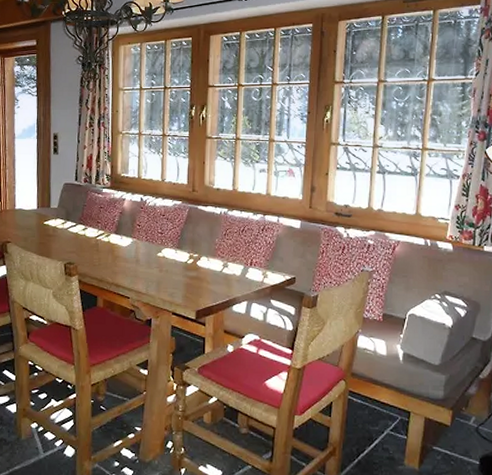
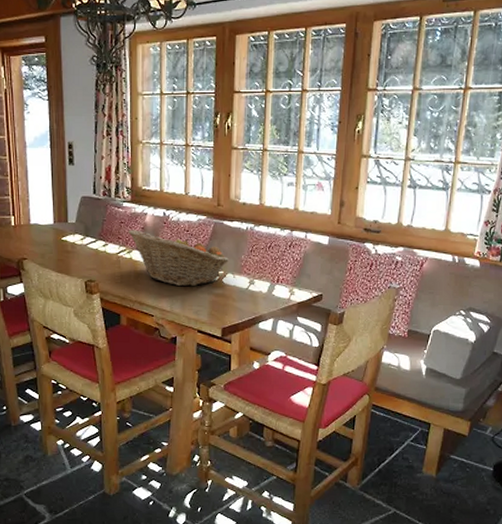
fruit basket: none [107,214,203,270] -> present [128,230,229,287]

